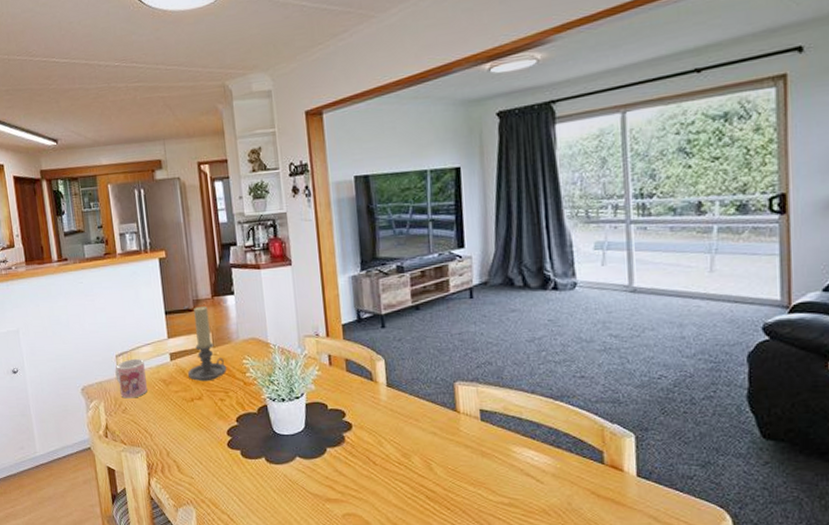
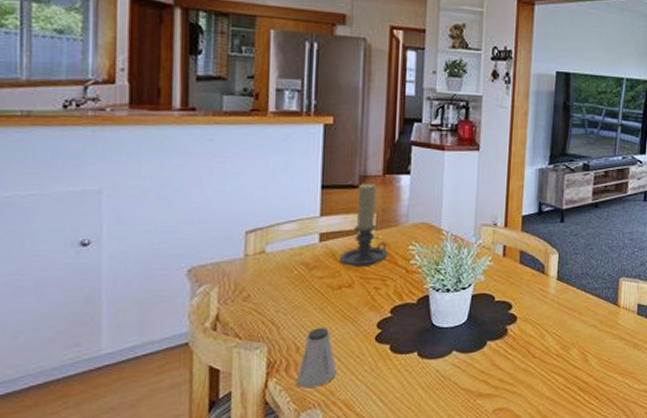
mug: present [115,358,147,399] -> none [241,236,284,284]
saltshaker: none [170,434,201,488] -> present [296,327,337,389]

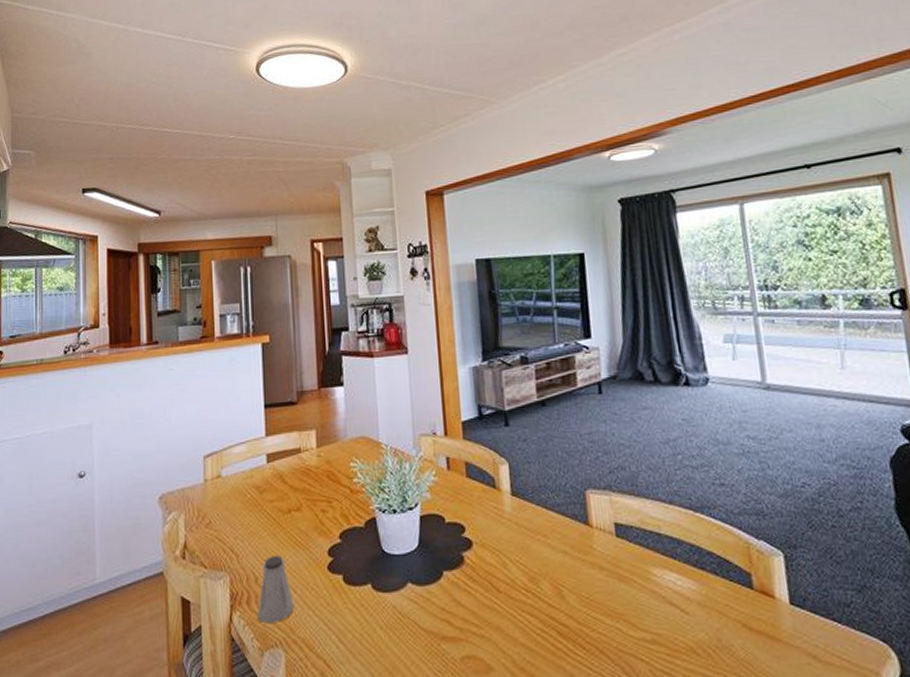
candle holder: present [338,183,389,268] -> none [285,398,332,489]

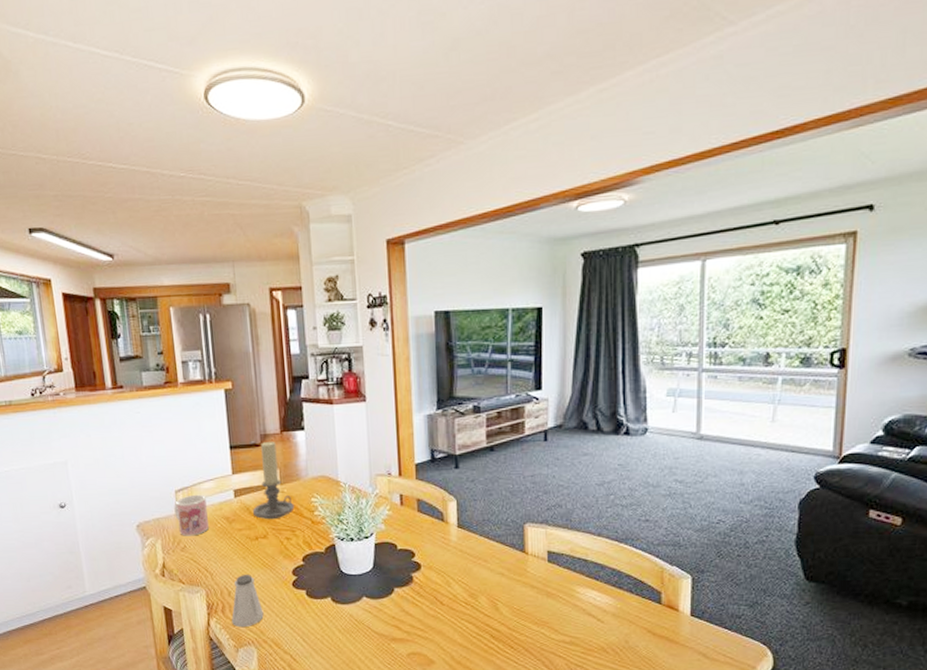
mug: none [201,460,237,510] -> present [174,494,209,536]
candle holder: none [285,398,332,489] -> present [252,440,295,520]

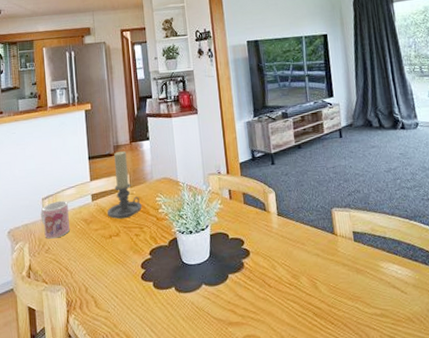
saltshaker: present [231,574,264,628] -> none [88,270,117,323]

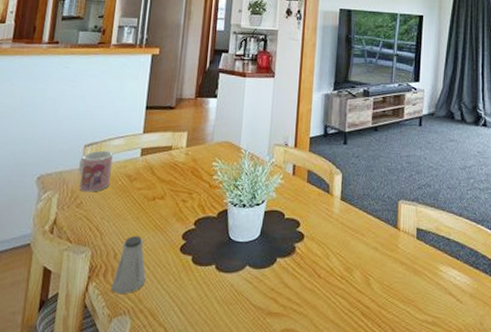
saltshaker: none [88,270,117,323] -> present [111,235,146,295]
candle holder: present [106,150,142,220] -> none [155,104,196,181]

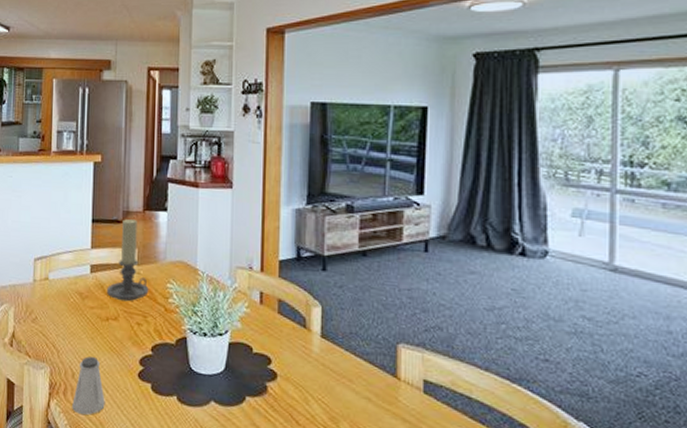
mug: present [78,150,113,192] -> none [31,264,63,308]
candle holder: none [155,104,196,181] -> present [106,218,149,302]

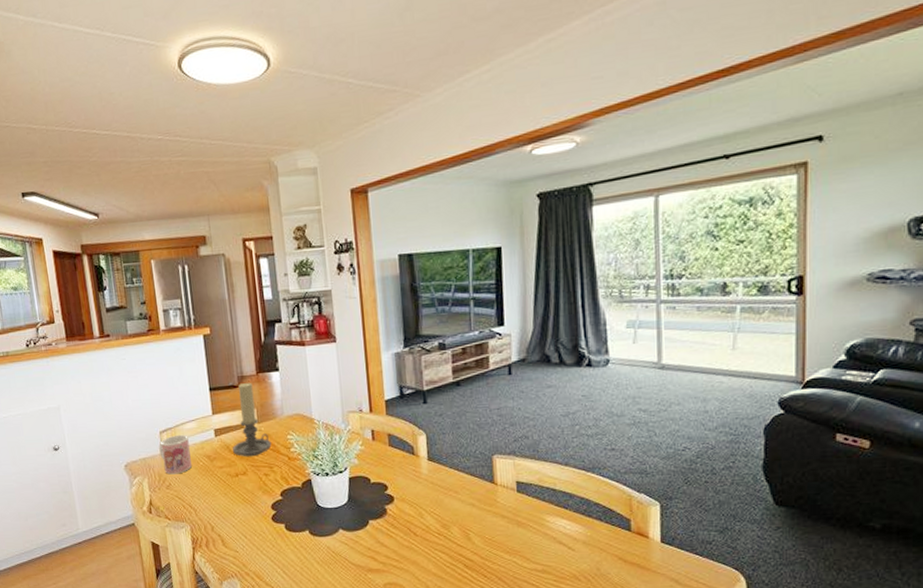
mug: none [31,264,63,308] -> present [159,434,192,475]
saltshaker: present [72,356,105,415] -> none [215,509,246,561]

